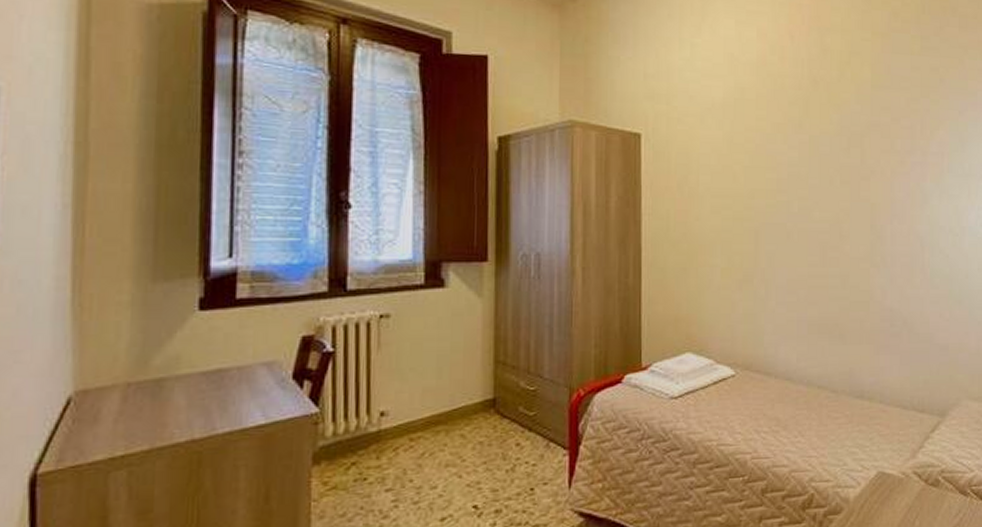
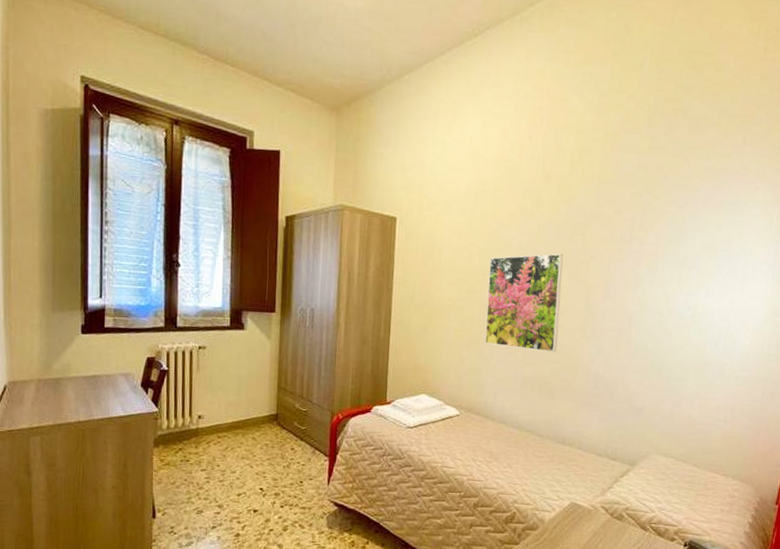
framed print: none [756,169,844,287] -> present [485,253,564,353]

